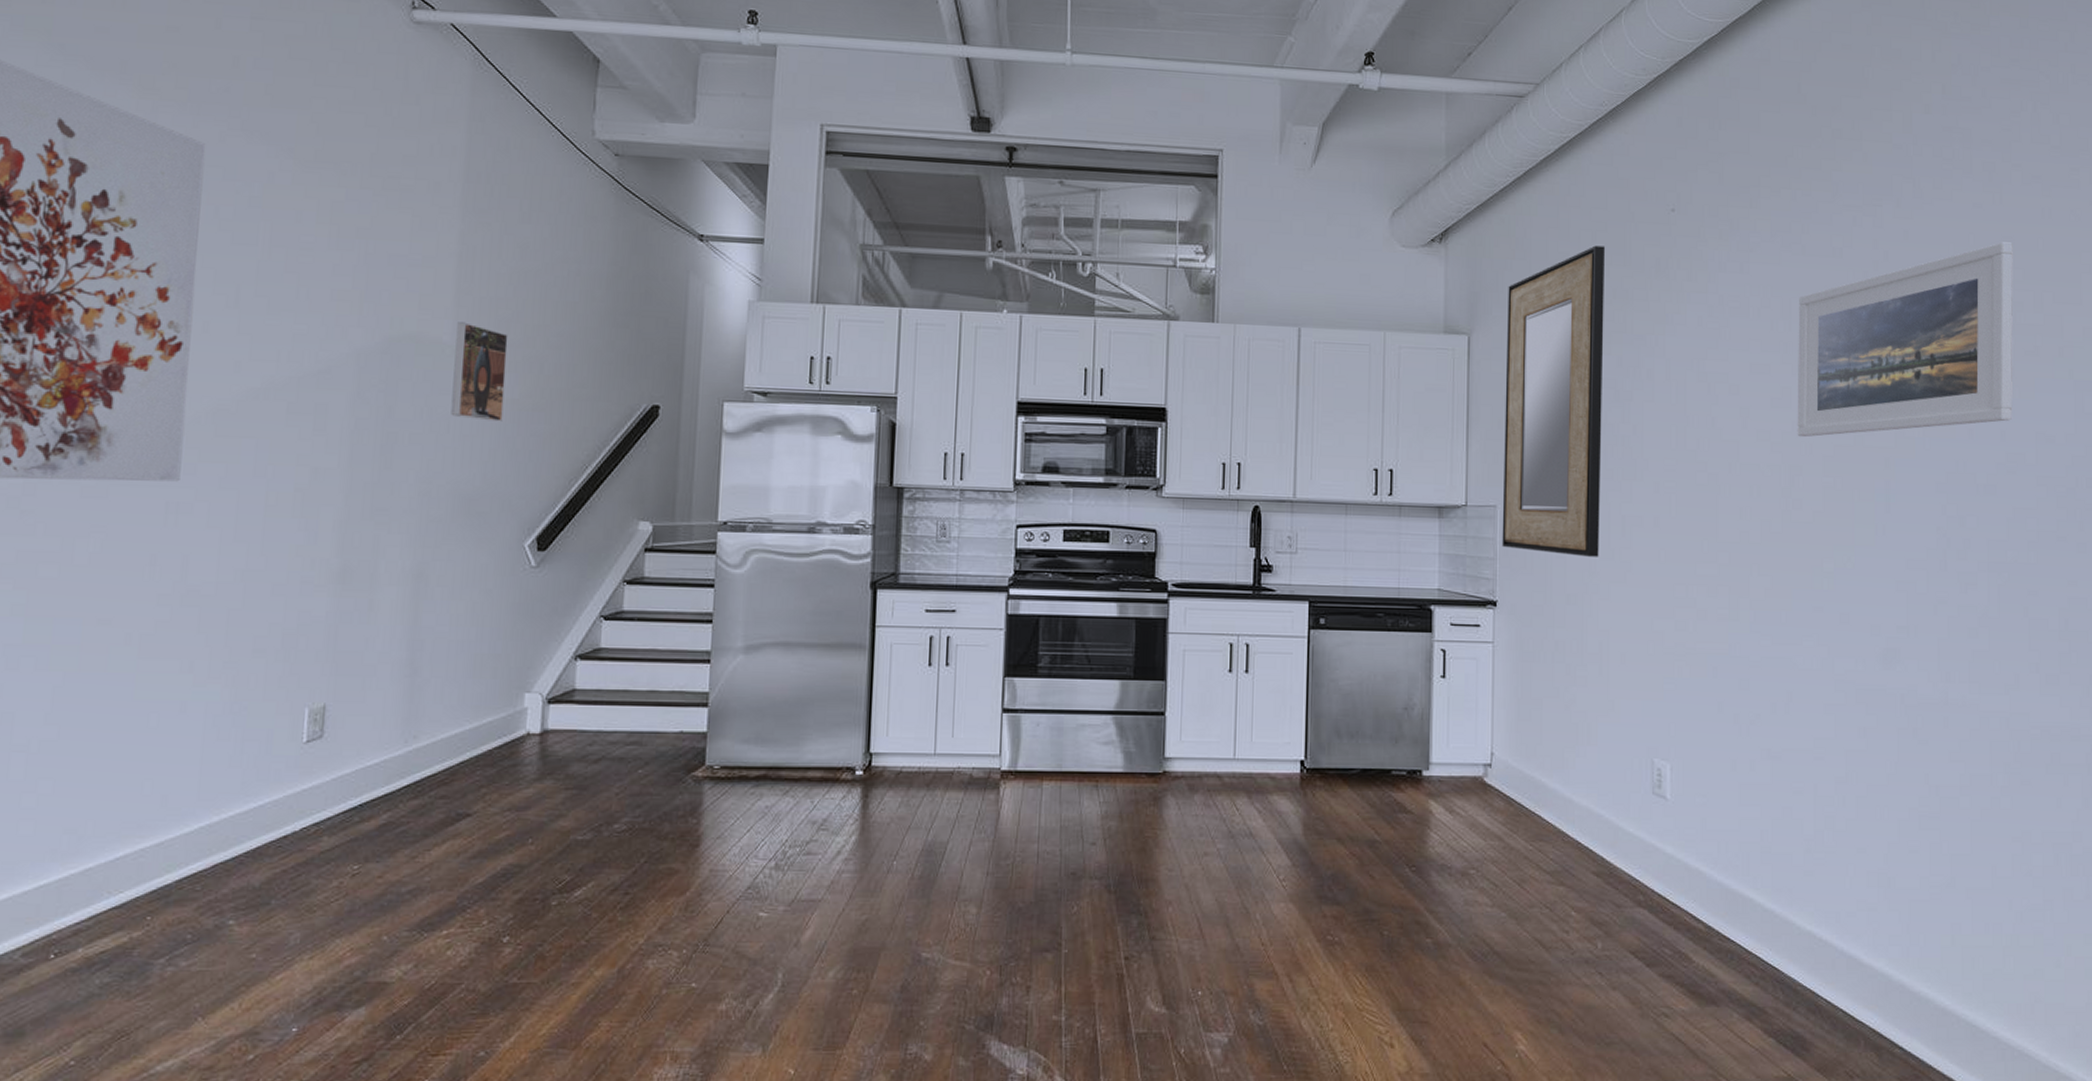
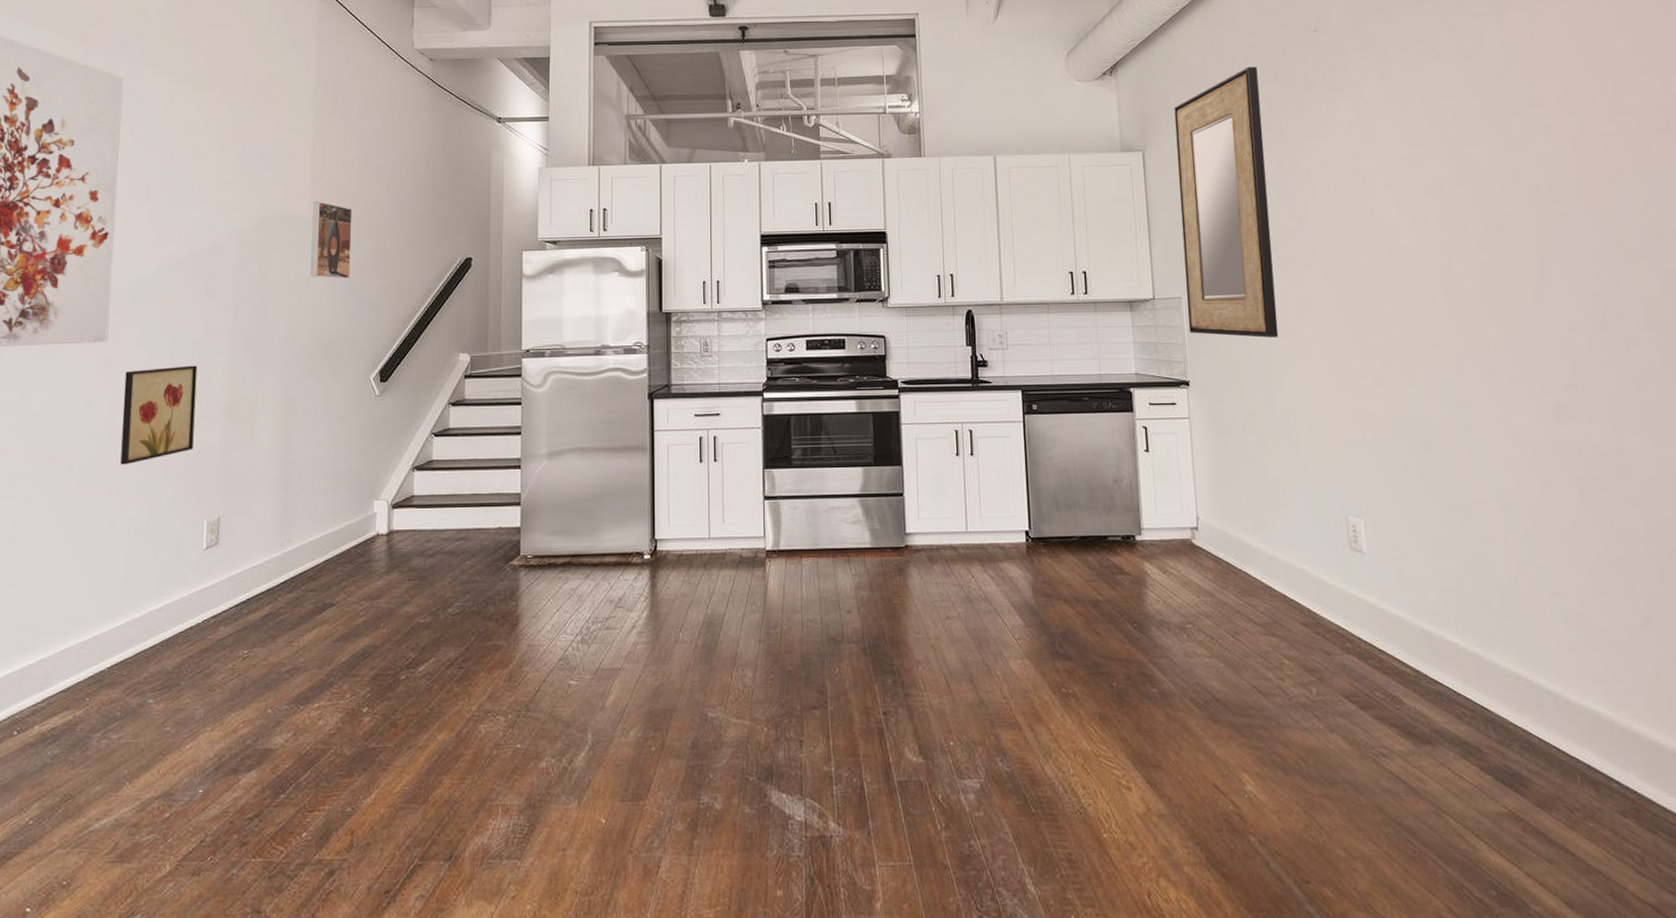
wall art: none [195,516,300,636] -> present [120,365,198,465]
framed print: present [1797,242,2013,438] -> none [1439,34,1654,220]

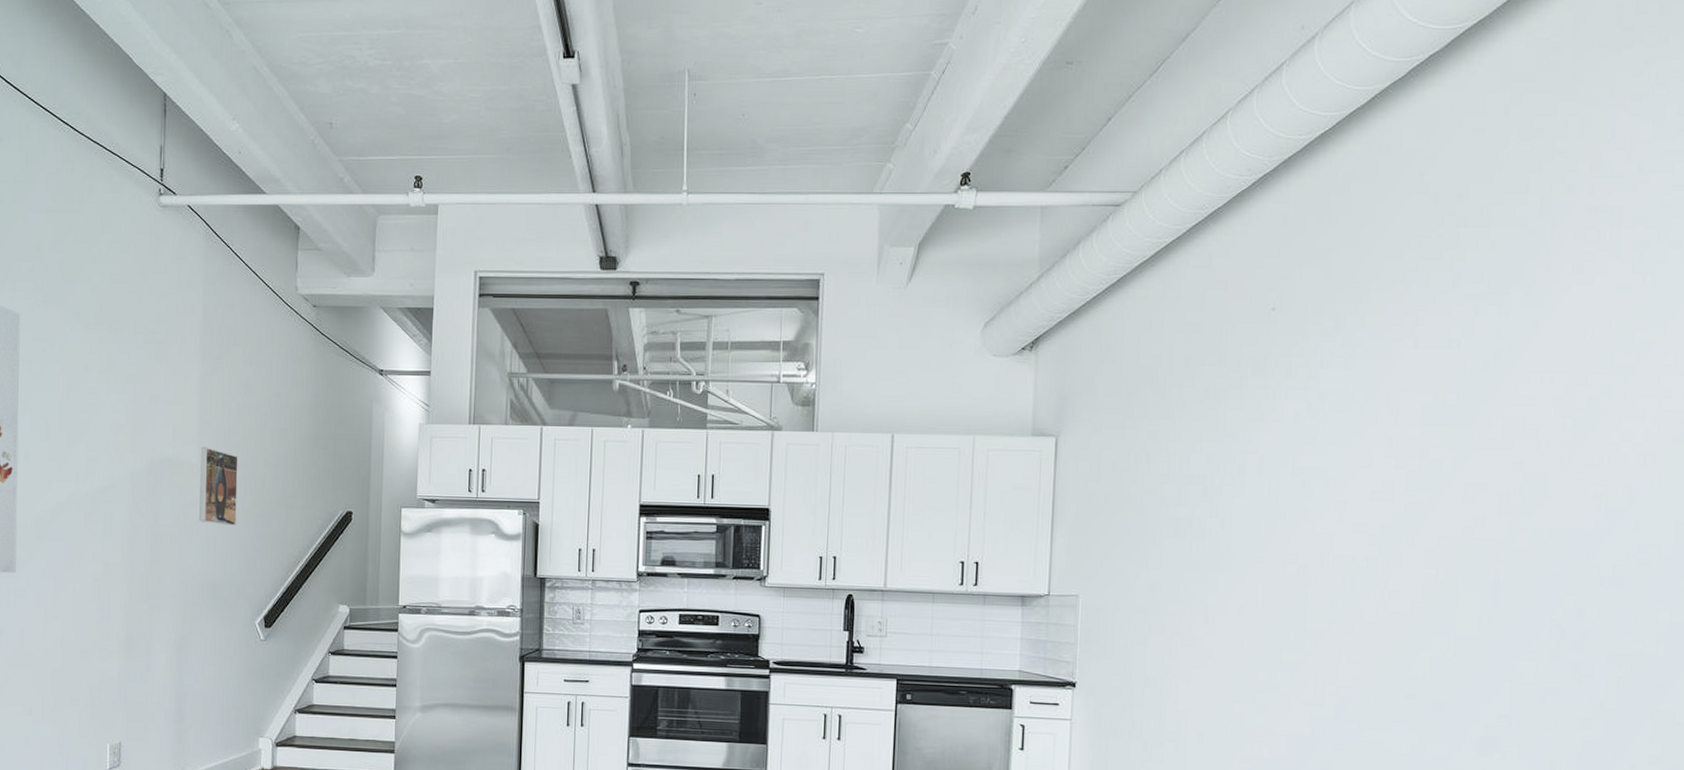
wall art: present [120,365,198,465] -> none [31,599,98,688]
home mirror: present [1174,67,1279,338] -> none [1082,347,1199,644]

